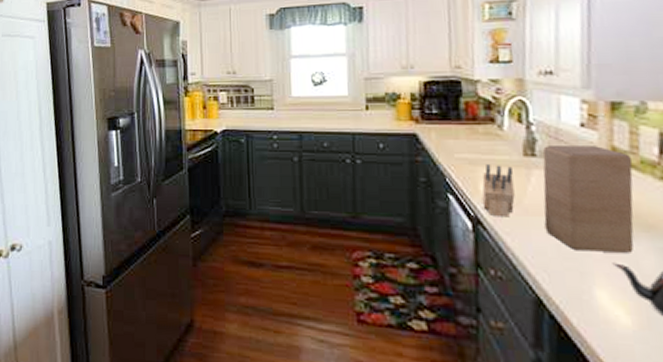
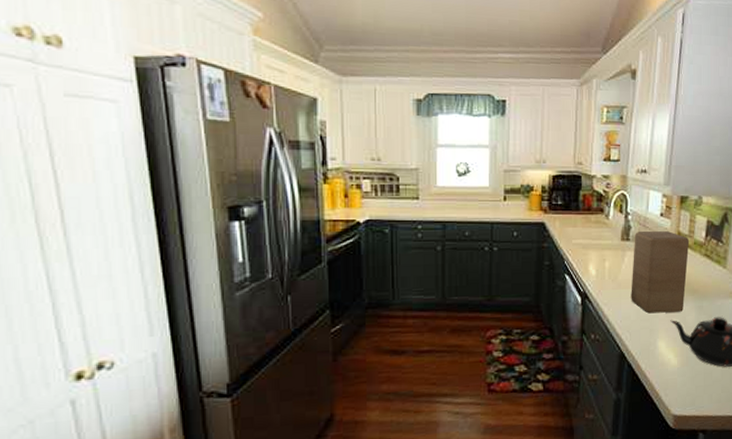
knife block: present [481,163,515,218] -> none [590,247,613,292]

